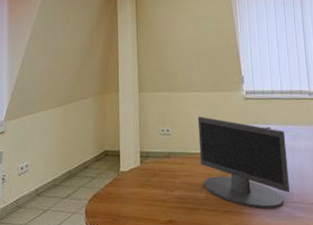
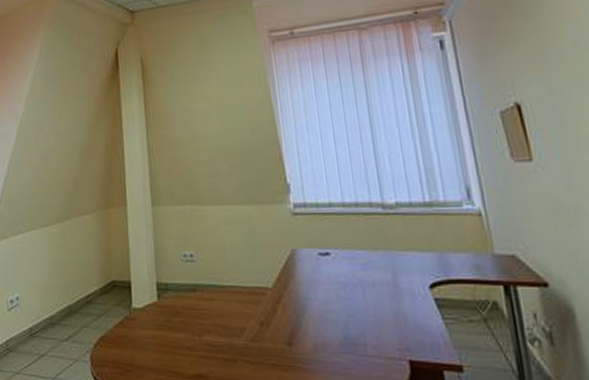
monitor: present [197,116,290,209] -> none [229,237,362,365]

